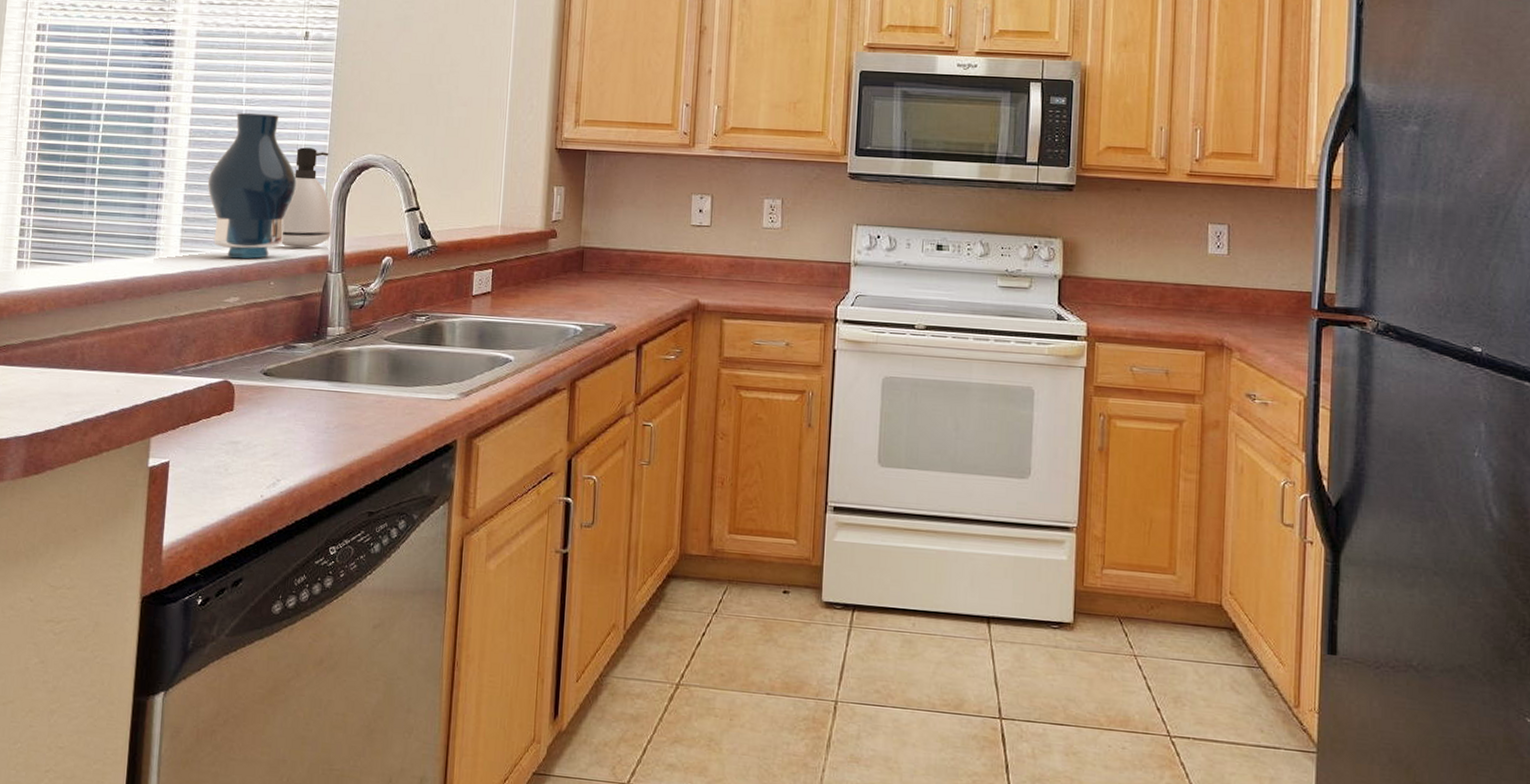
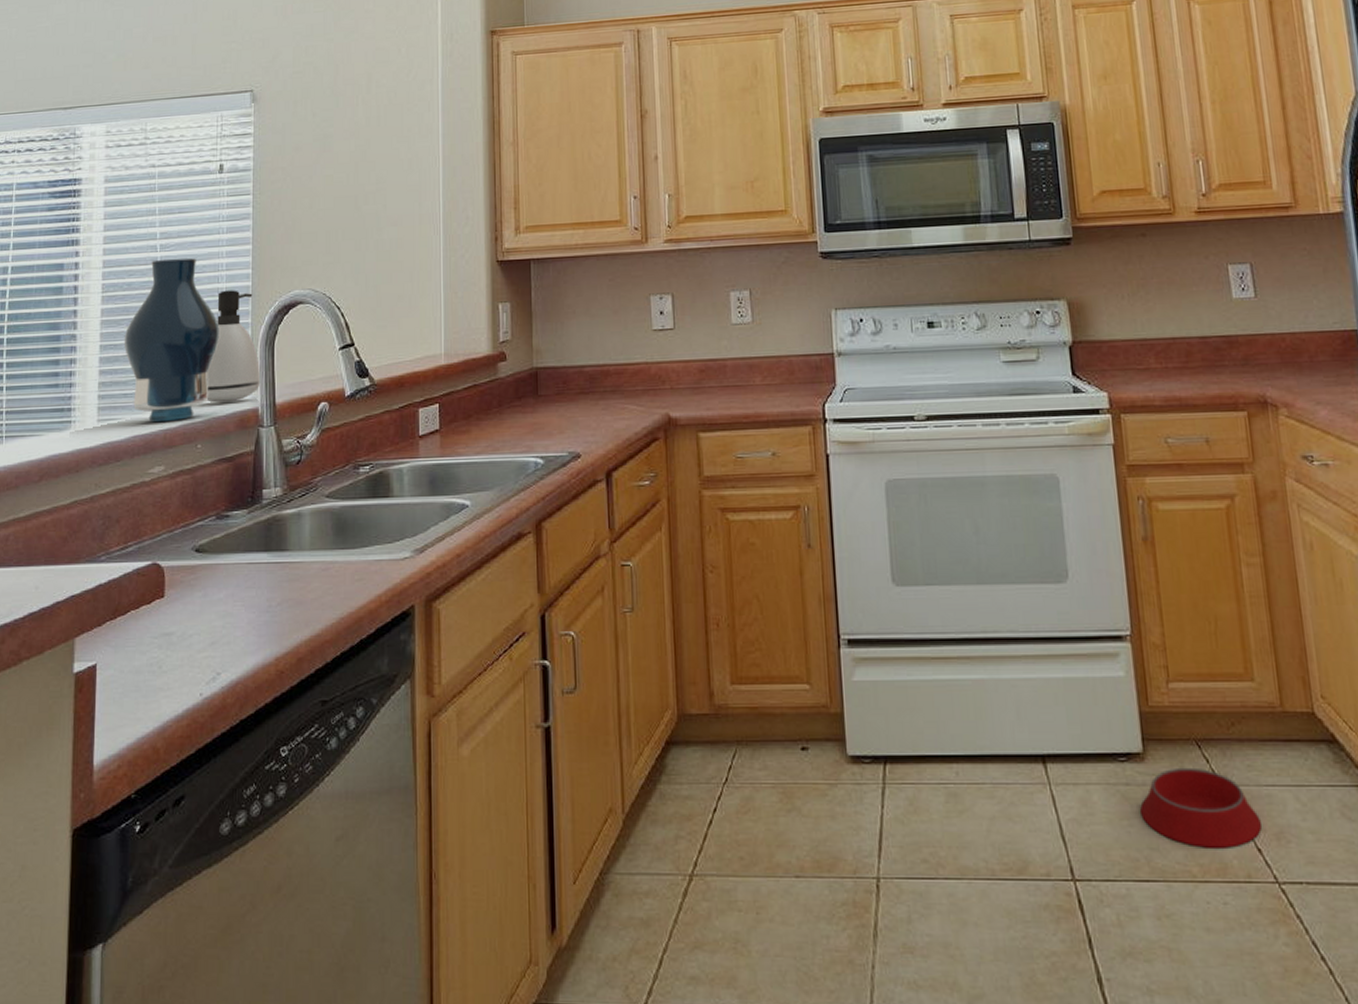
pet bowl: none [1064,637,1163,706] -> present [1140,767,1262,848]

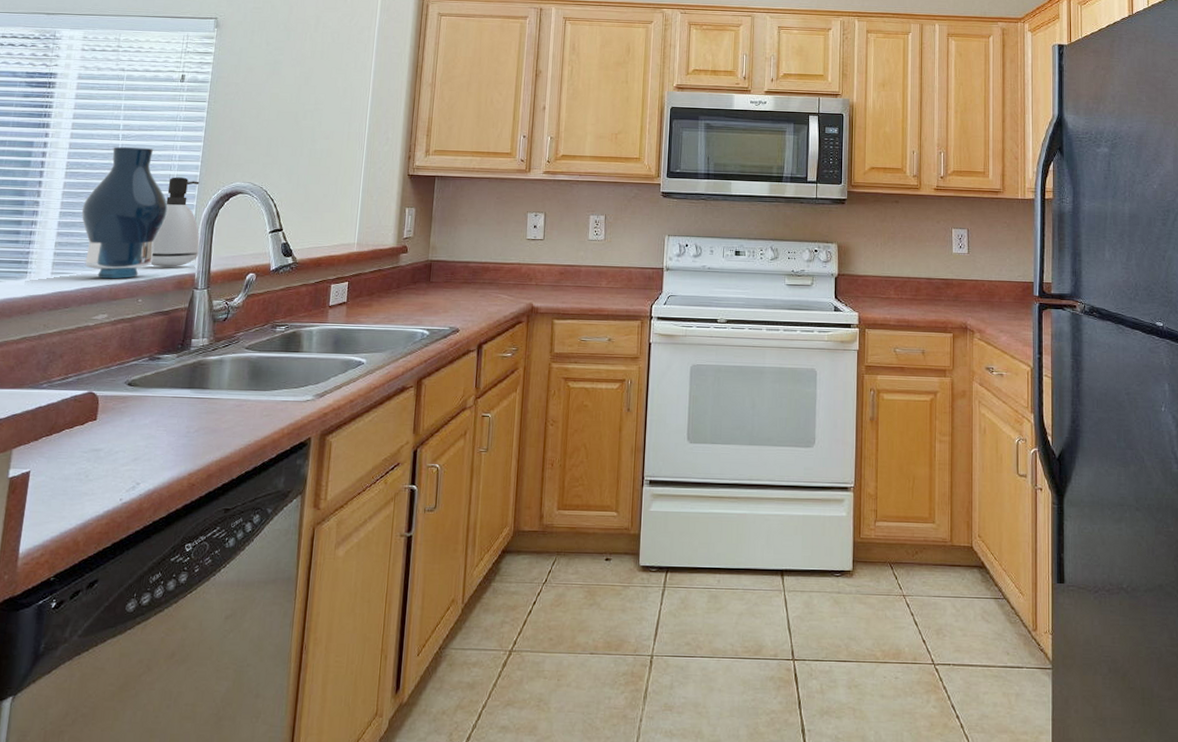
pet bowl: present [1140,767,1262,848] -> none [846,582,927,639]

